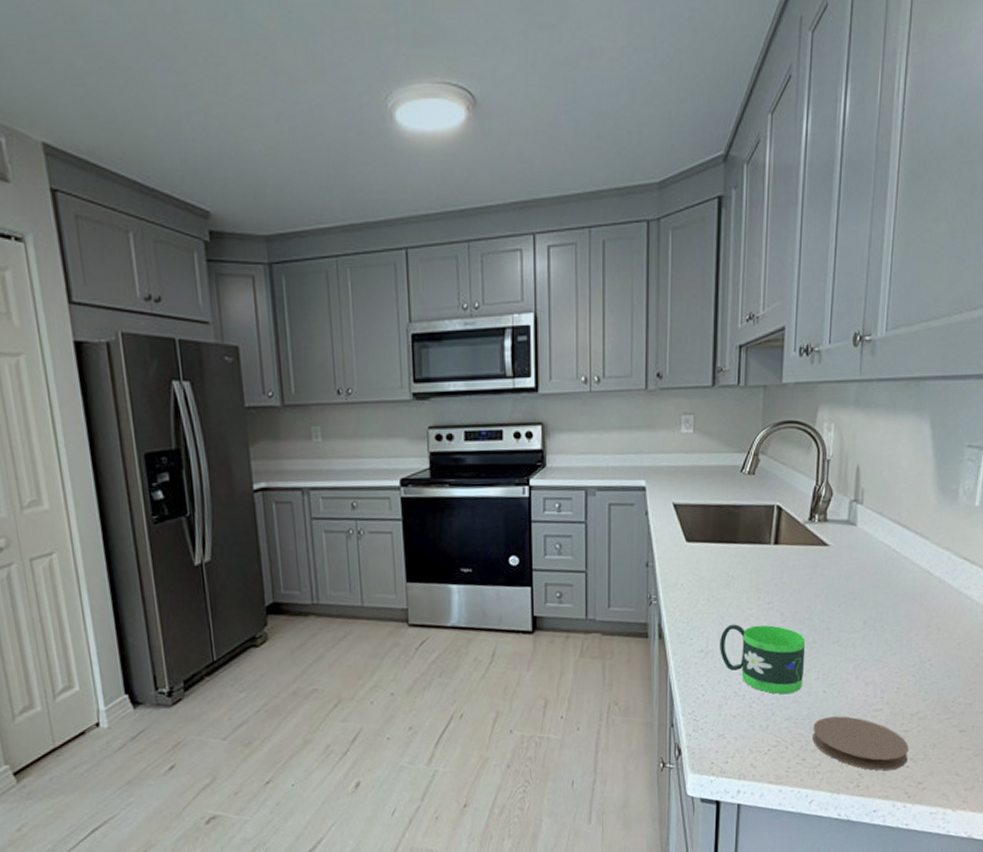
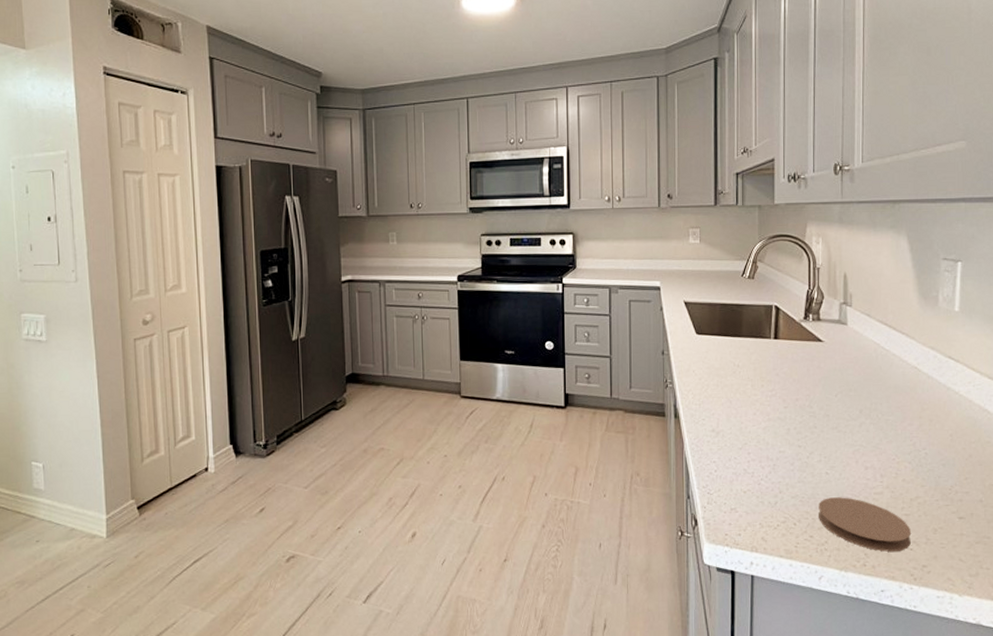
mug: present [720,624,806,695] -> none [729,408,807,474]

